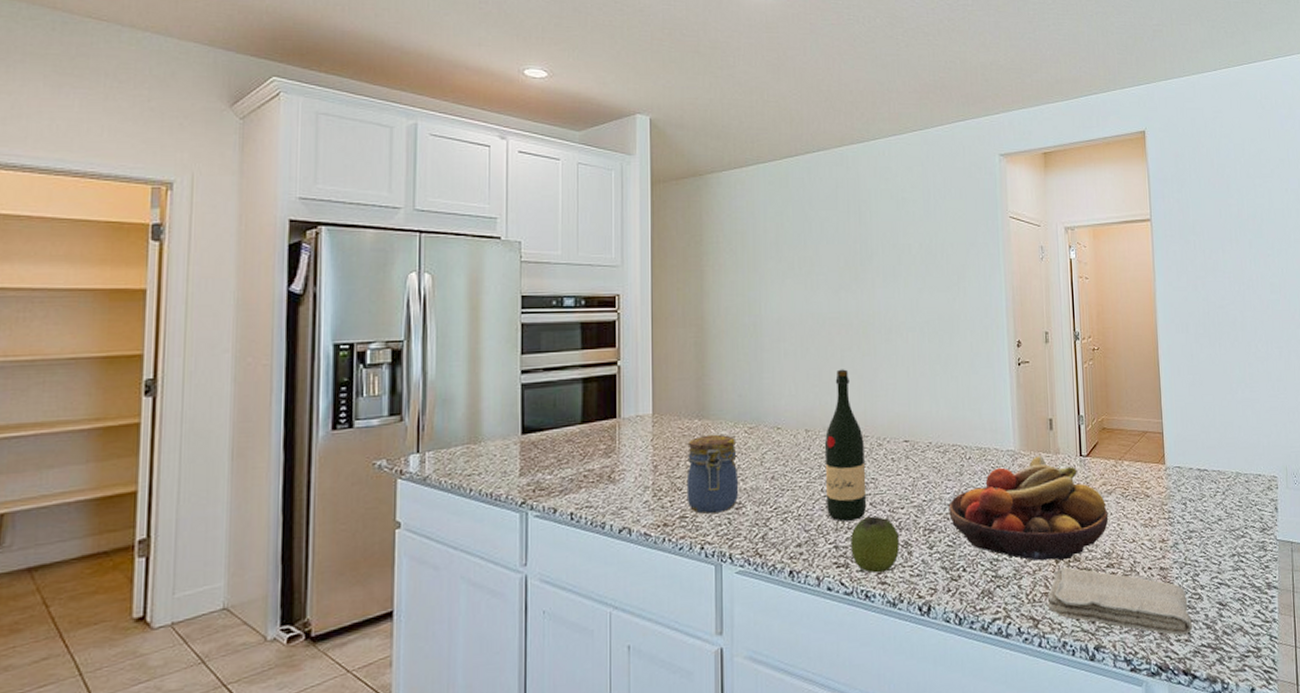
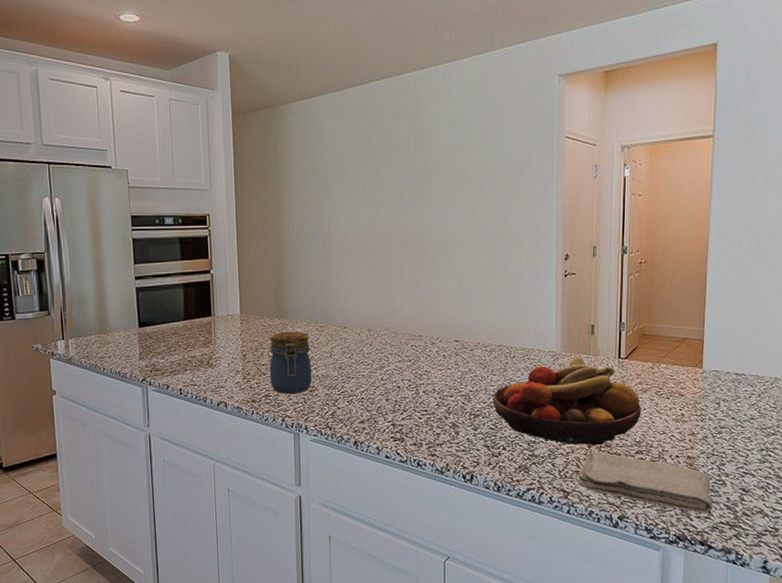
wine bottle: present [824,369,867,521] -> none [384,278,420,405]
apple: present [851,516,899,573] -> none [406,401,447,447]

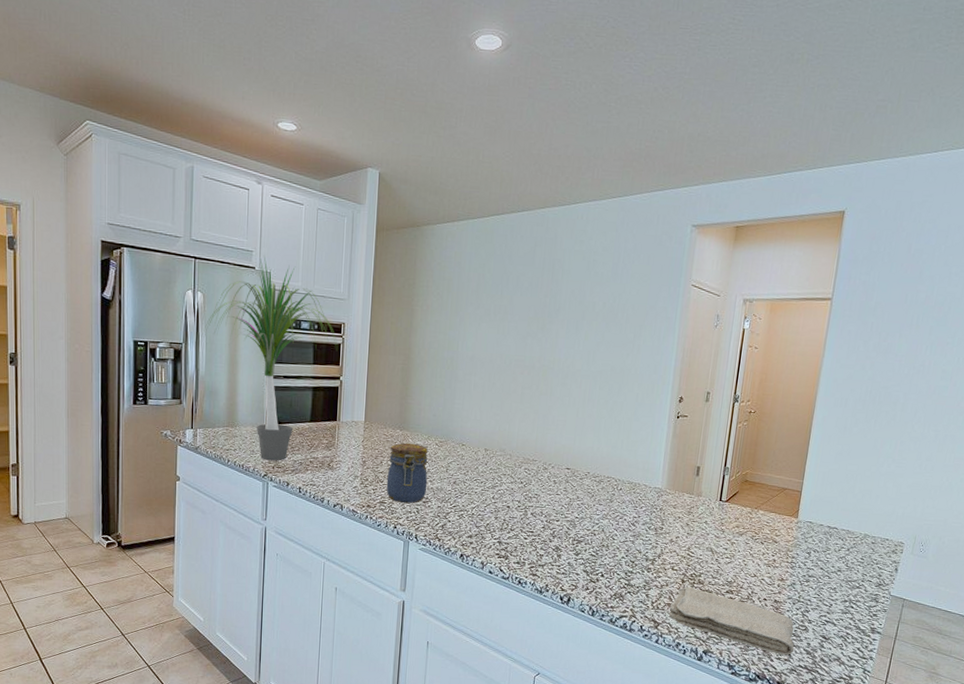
potted plant: none [64,154,204,365] -> present [202,256,337,461]
fruit bowl: present [493,356,642,446] -> none [596,495,736,581]

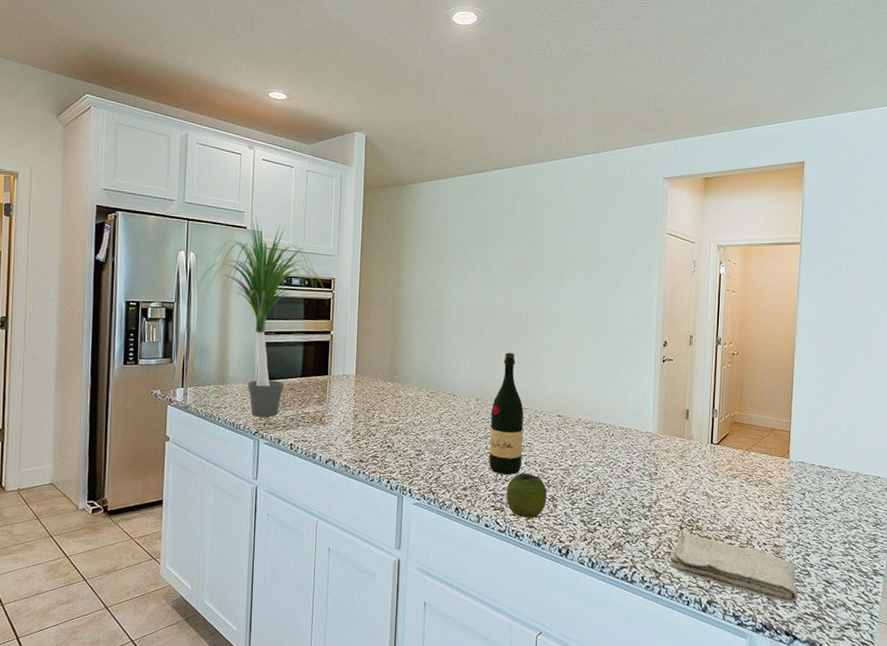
jar: present [386,442,428,503] -> none [378,395,420,456]
wine bottle: none [495,403,533,524] -> present [489,352,524,475]
apple: none [511,523,552,567] -> present [506,473,547,519]

